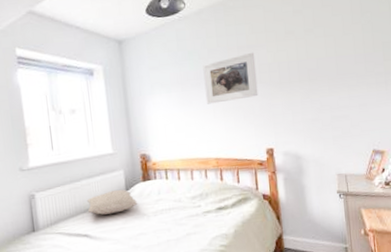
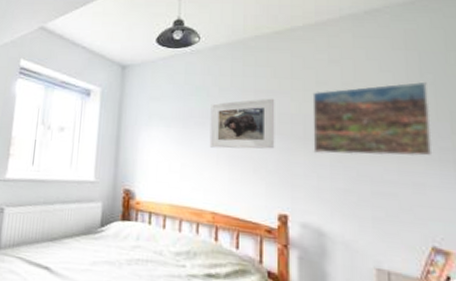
pillow: present [86,189,138,215] -> none [54,223,112,251]
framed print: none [283,20,372,95] -> present [312,81,433,156]

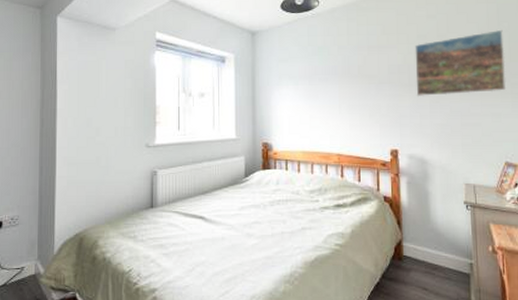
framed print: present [209,98,275,149] -> none [331,52,386,100]

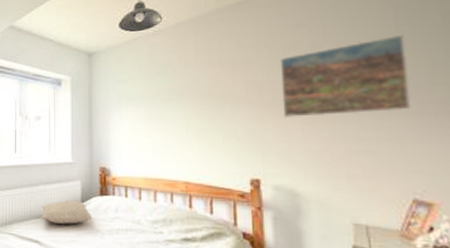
pillow: none [205,175,256,199] -> present [41,200,93,224]

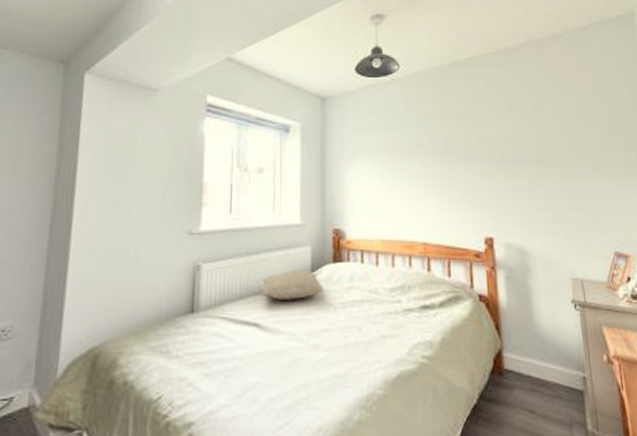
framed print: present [280,34,412,119] -> none [507,101,610,176]

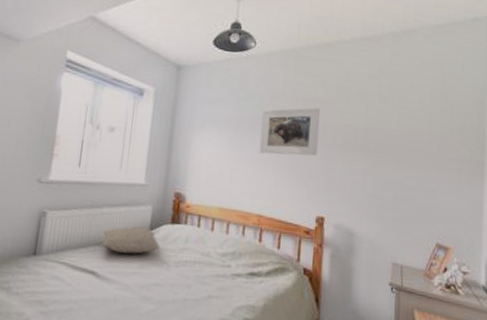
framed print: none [414,124,477,178] -> present [259,107,321,156]

